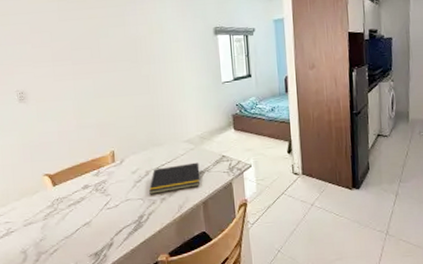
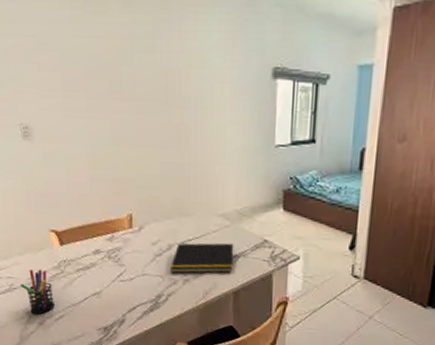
pen holder: none [16,210,49,253] -> present [19,269,55,315]

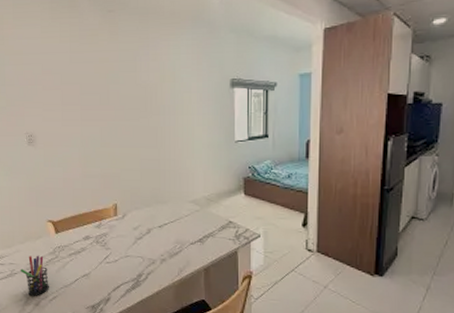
notepad: present [171,243,234,273] -> none [150,225,204,254]

